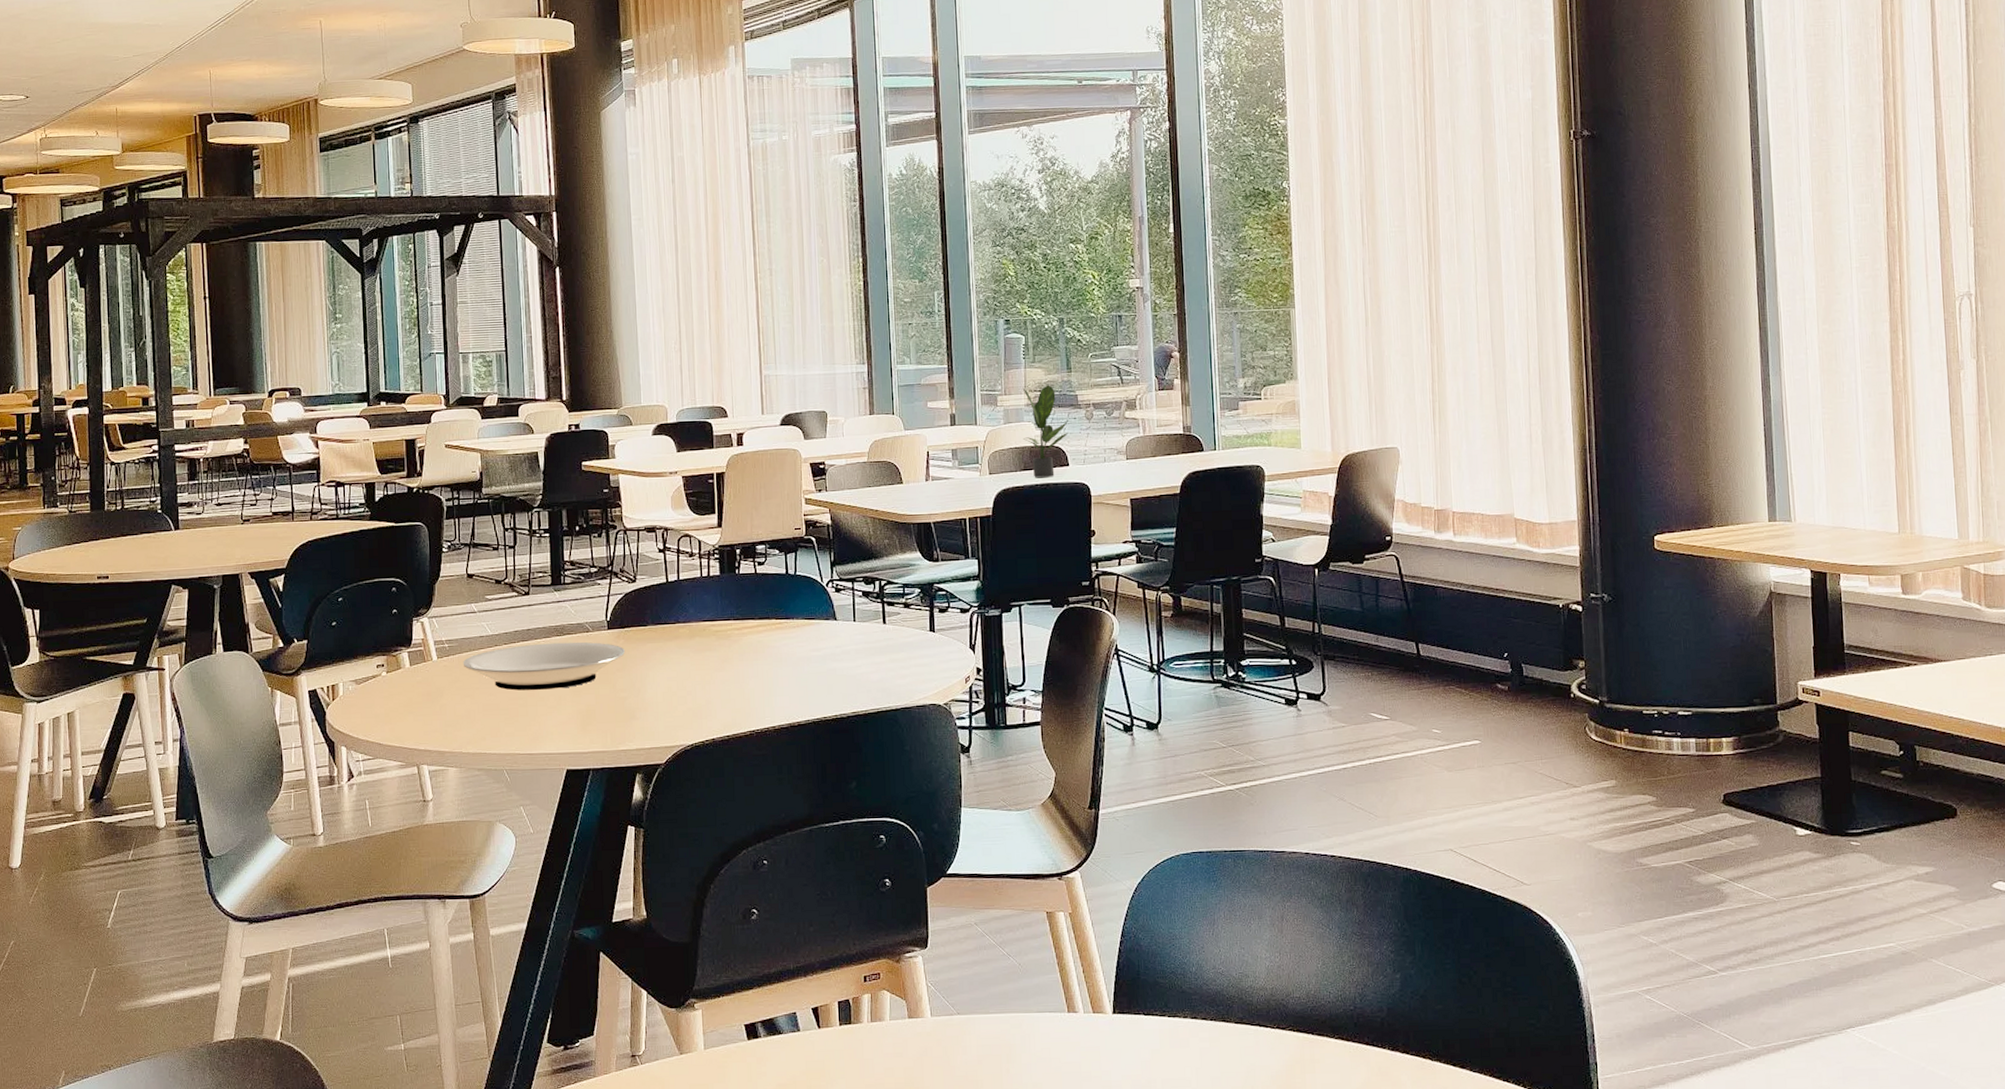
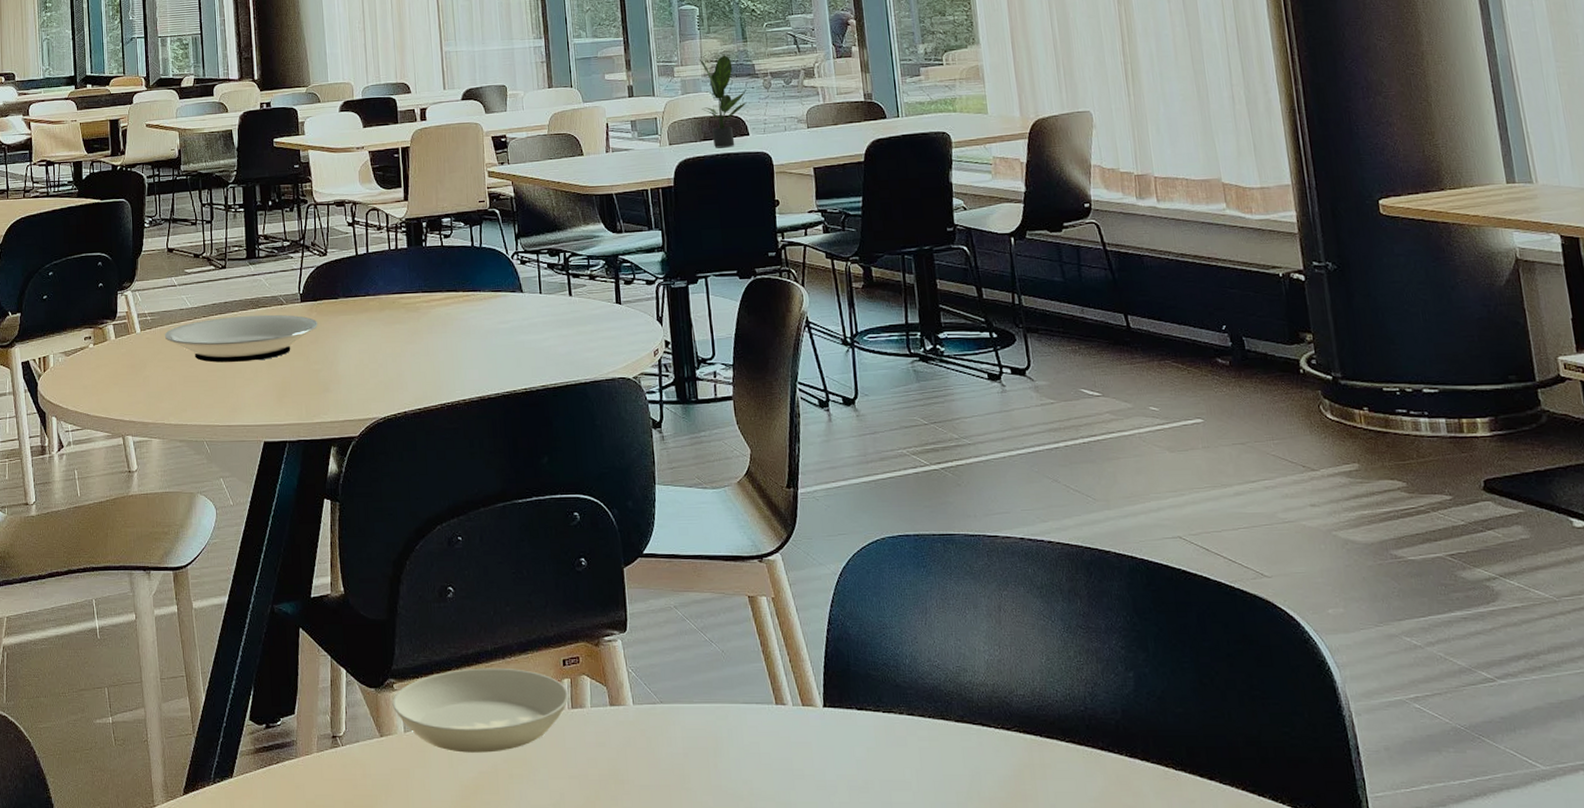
saucer: none [692,985,869,1067] -> present [392,667,569,753]

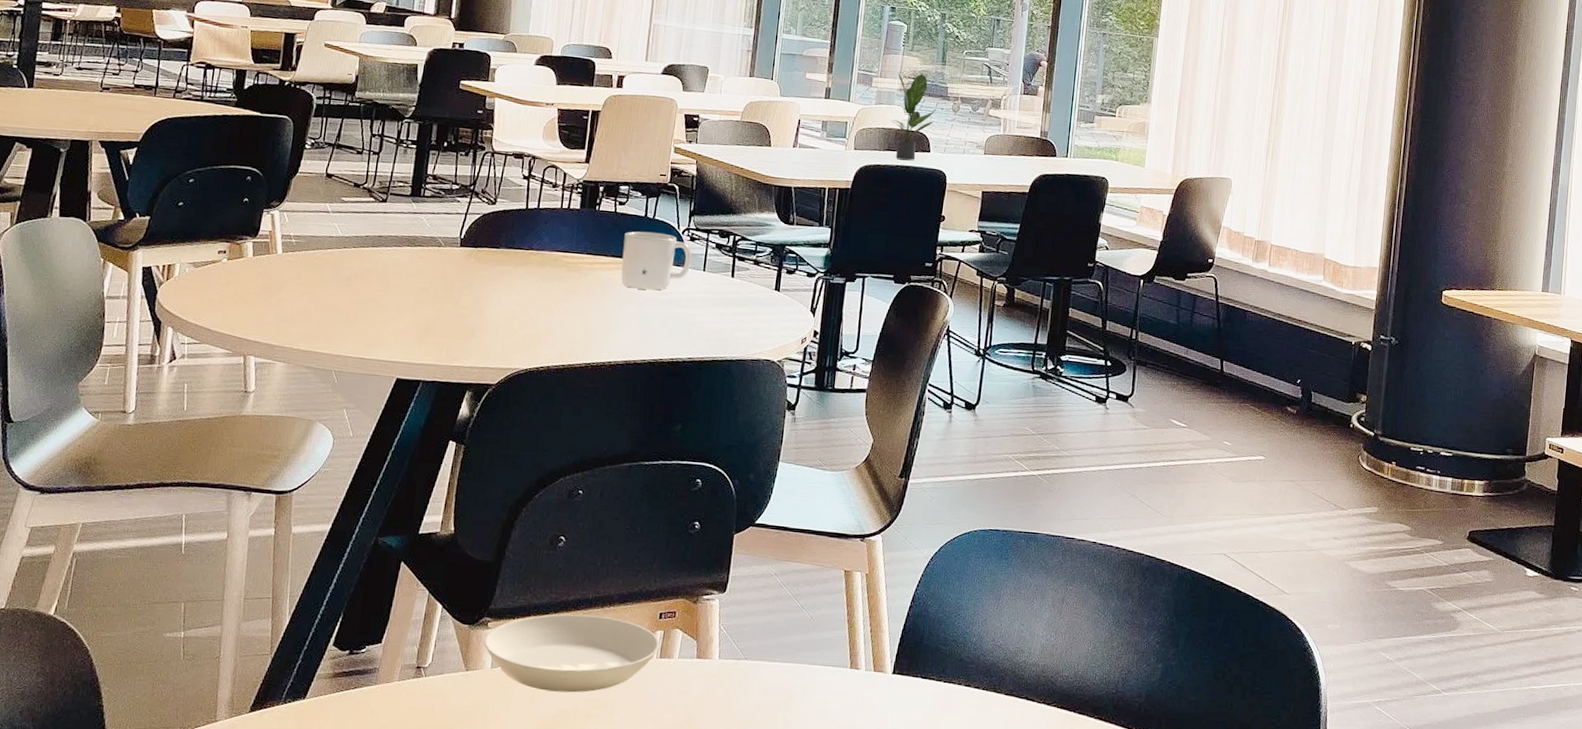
plate: present [164,314,318,363] -> none [307,250,475,298]
mug: none [455,260,526,321] -> present [621,231,692,290]

